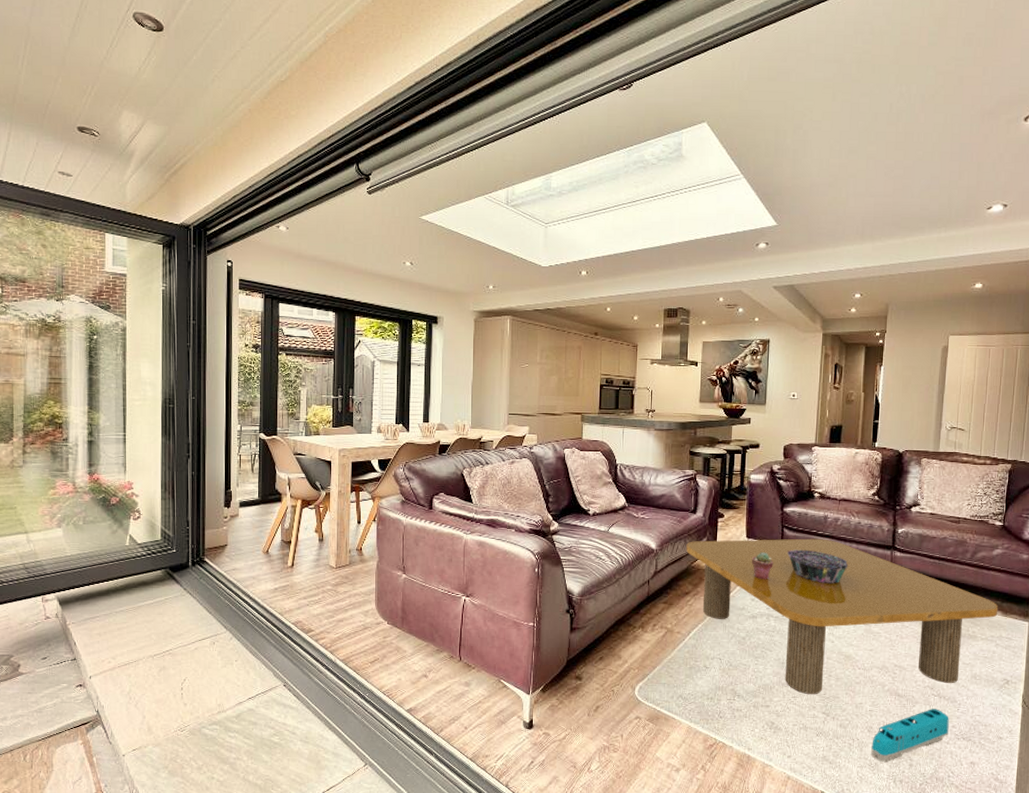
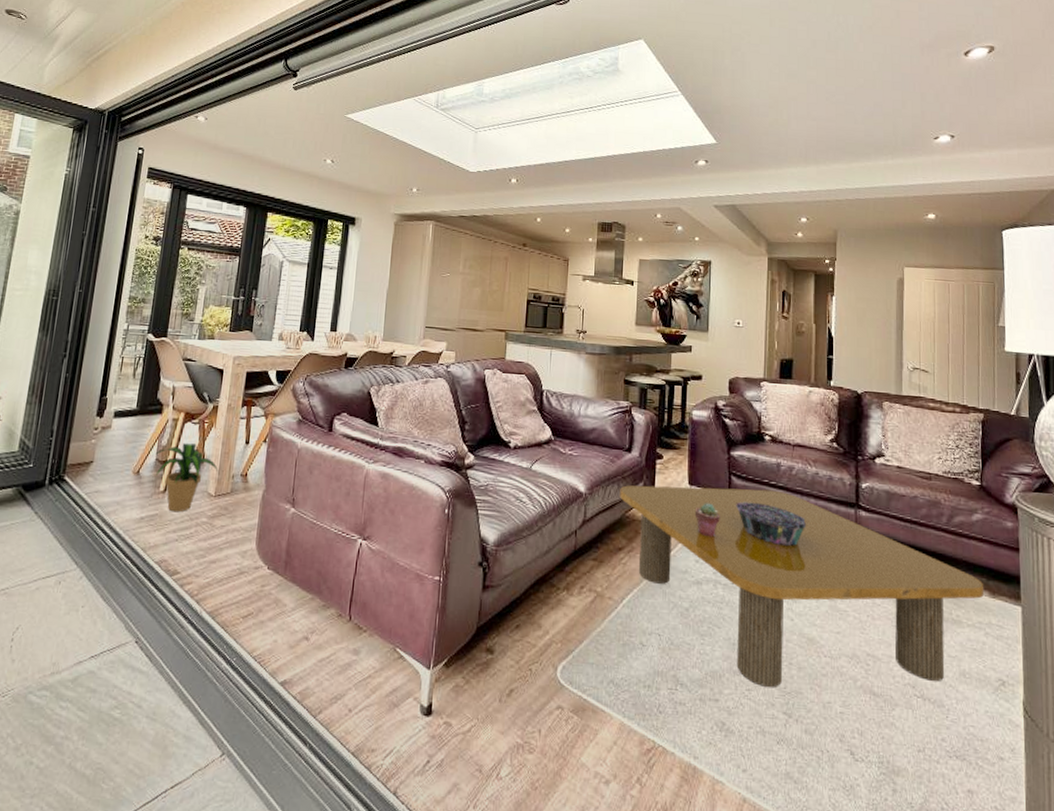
potted plant: none [280,525,337,583] -> present [155,443,219,513]
toy train: present [871,709,949,762] -> none [845,714,938,785]

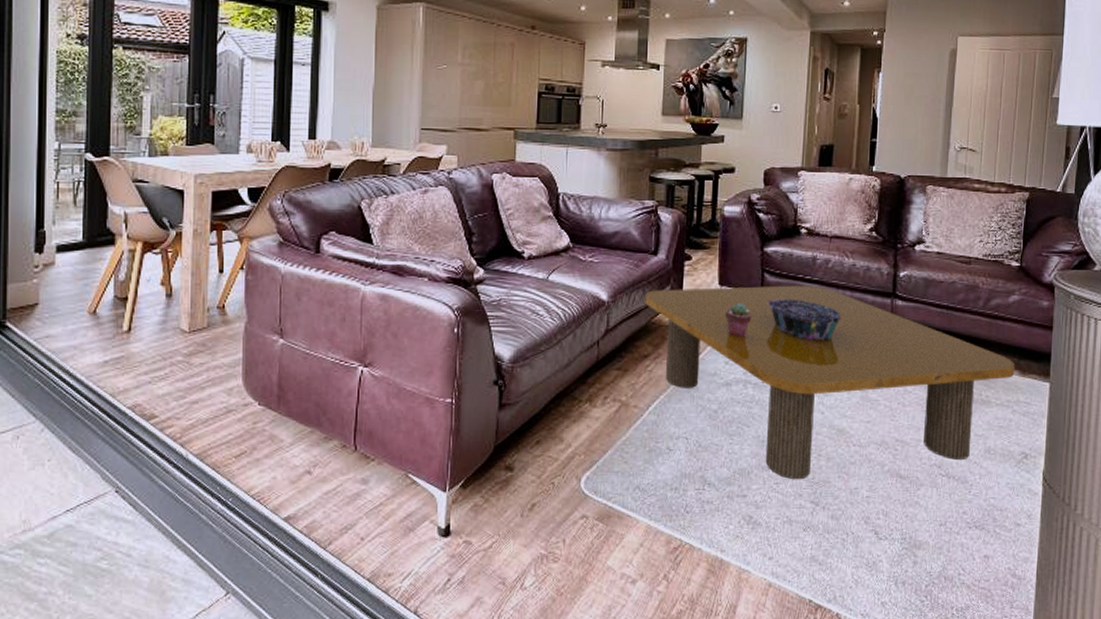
potted plant: present [155,443,219,513] -> none [112,275,190,353]

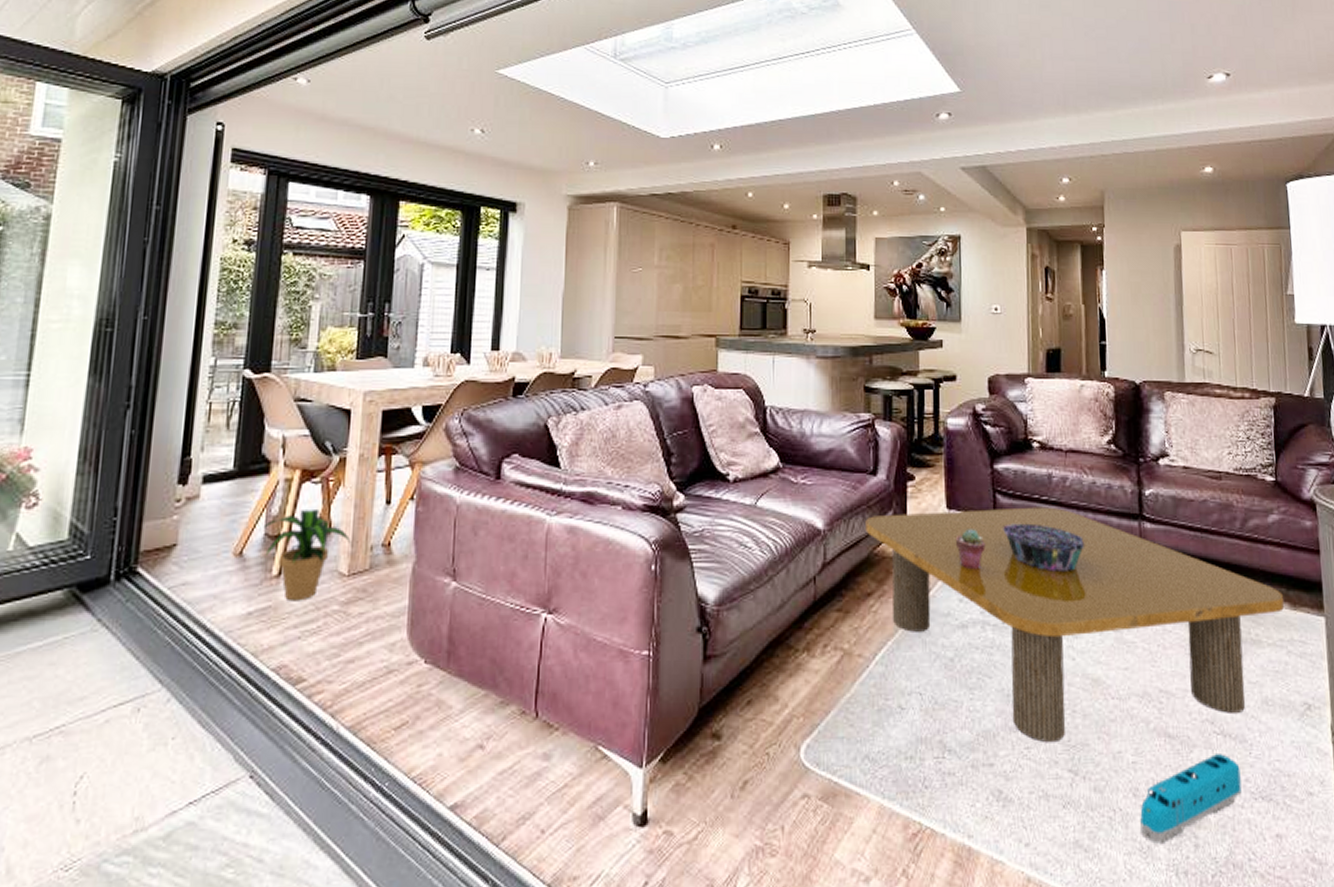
potted plant: none [112,275,190,353] -> present [263,508,352,602]
toy train: none [868,492,959,560] -> present [1140,754,1242,844]

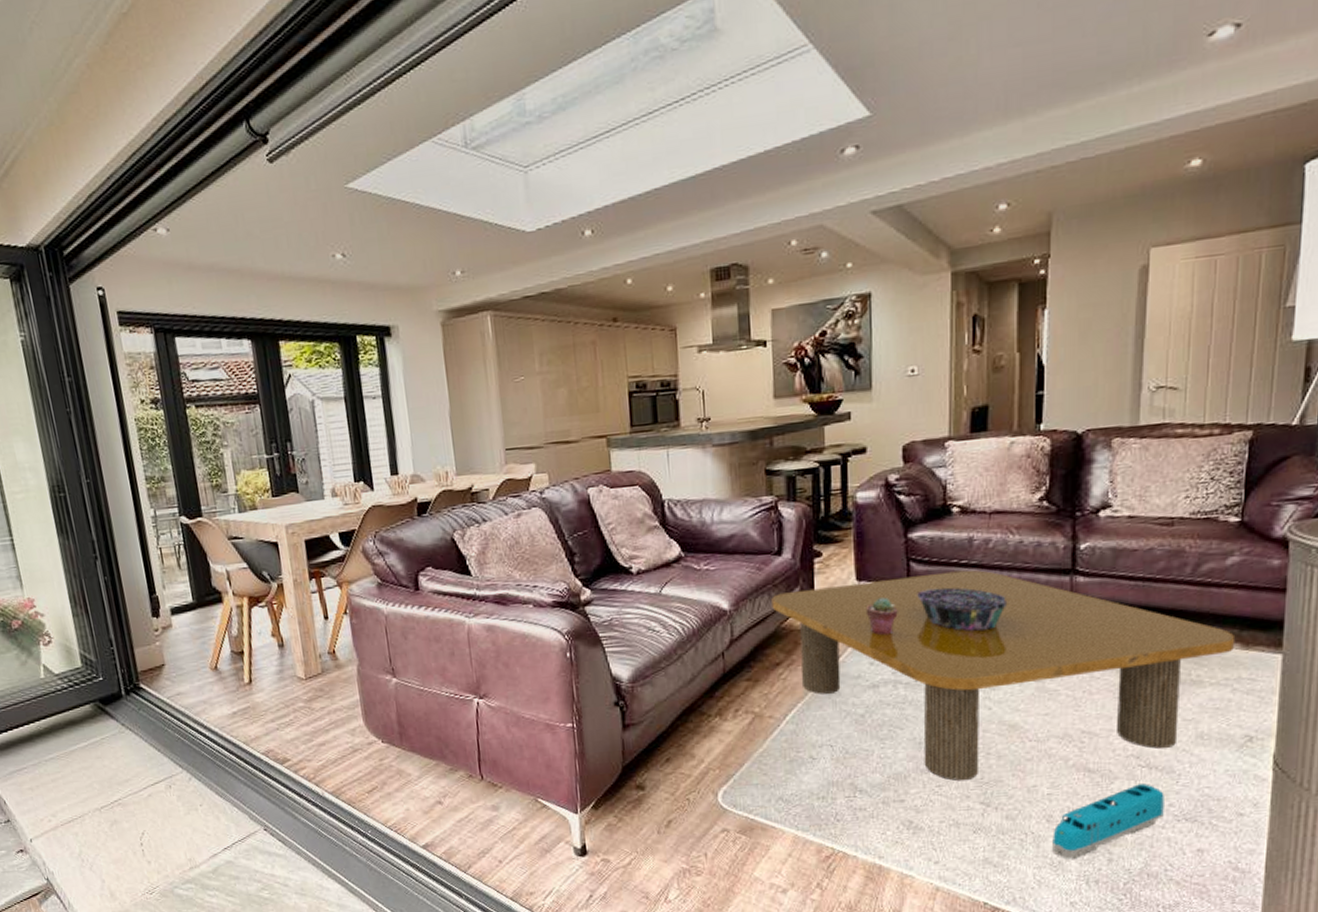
potted plant: present [263,508,352,602] -> none [228,627,303,702]

